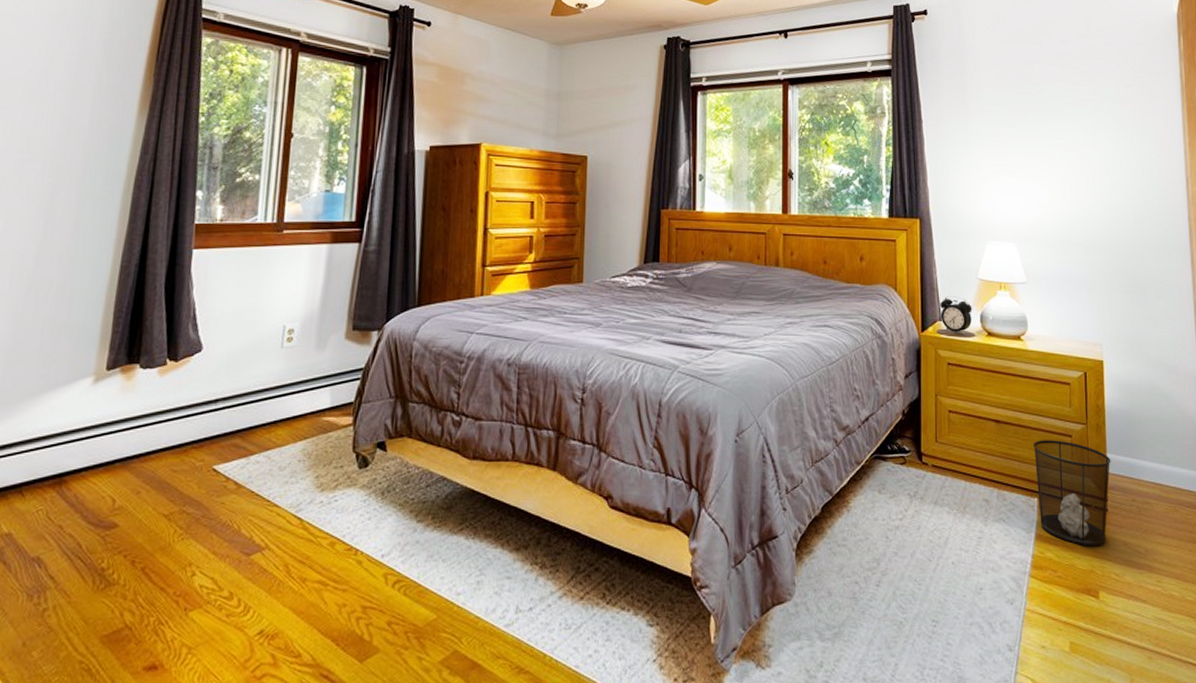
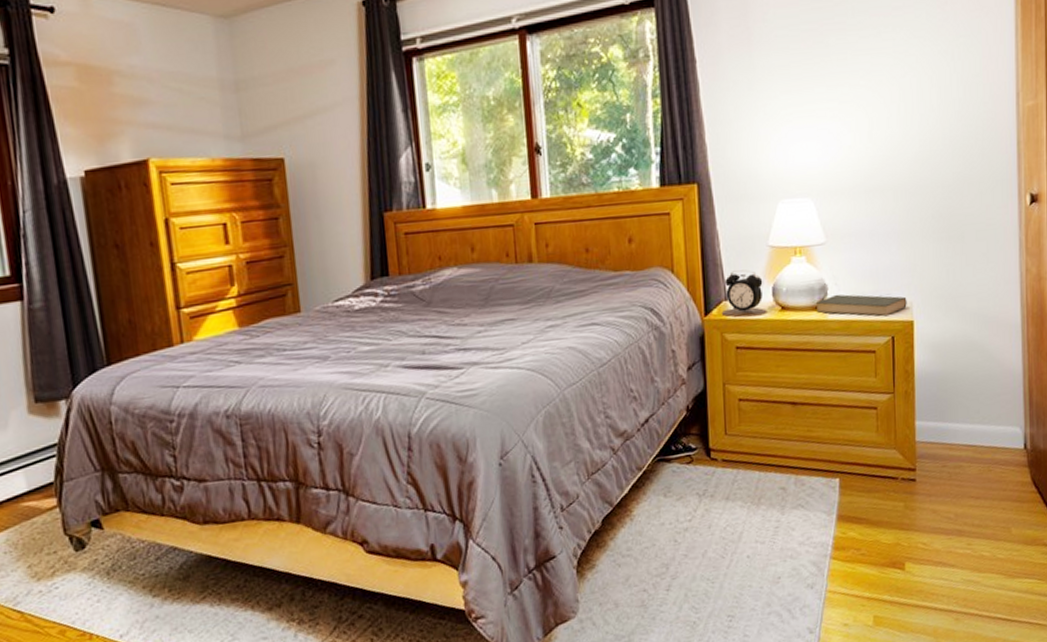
book: none [1018,328,1097,354] -> present [817,294,907,317]
waste bin: present [1033,440,1111,547] -> none [834,414,921,521]

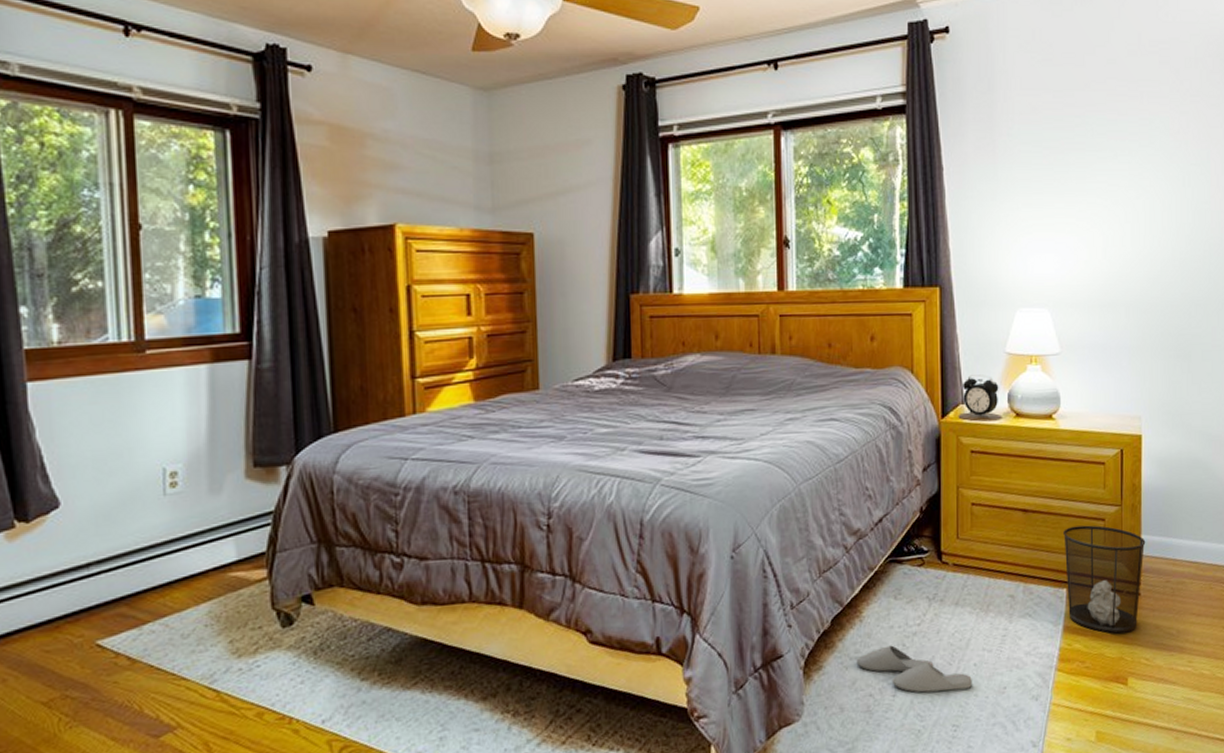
slippers: none [628,541,746,586] -> present [856,645,972,693]
book: present [817,294,907,317] -> none [1050,404,1136,430]
waste bin: none [834,414,921,521] -> present [1063,525,1146,634]

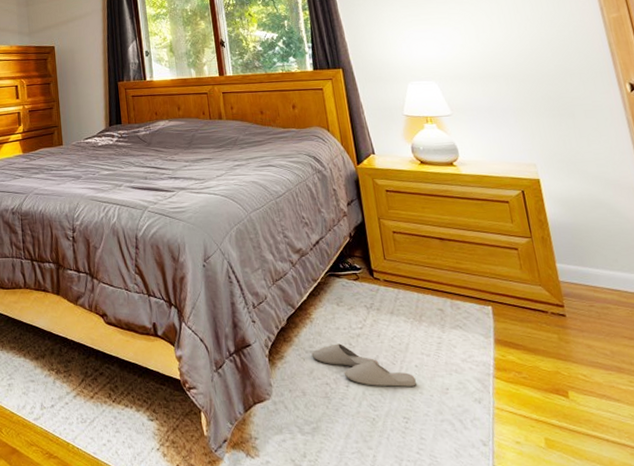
alarm clock: present [958,374,1002,422] -> none [371,132,409,168]
waste bin: present [1063,525,1146,634] -> none [480,253,568,350]

